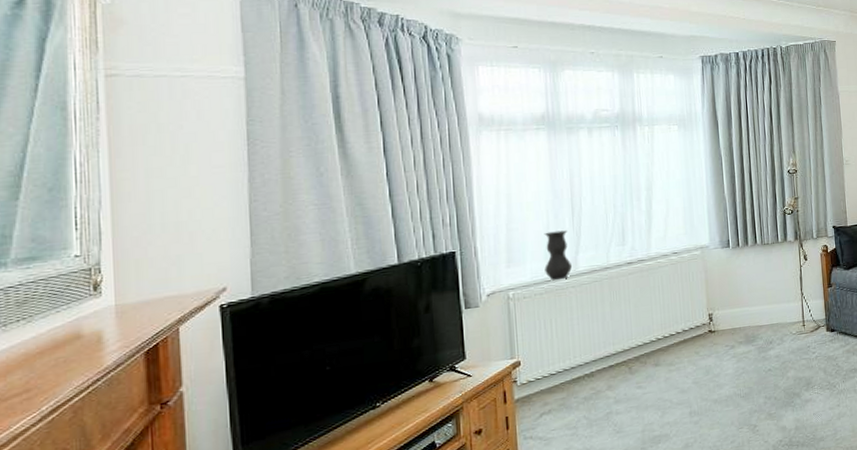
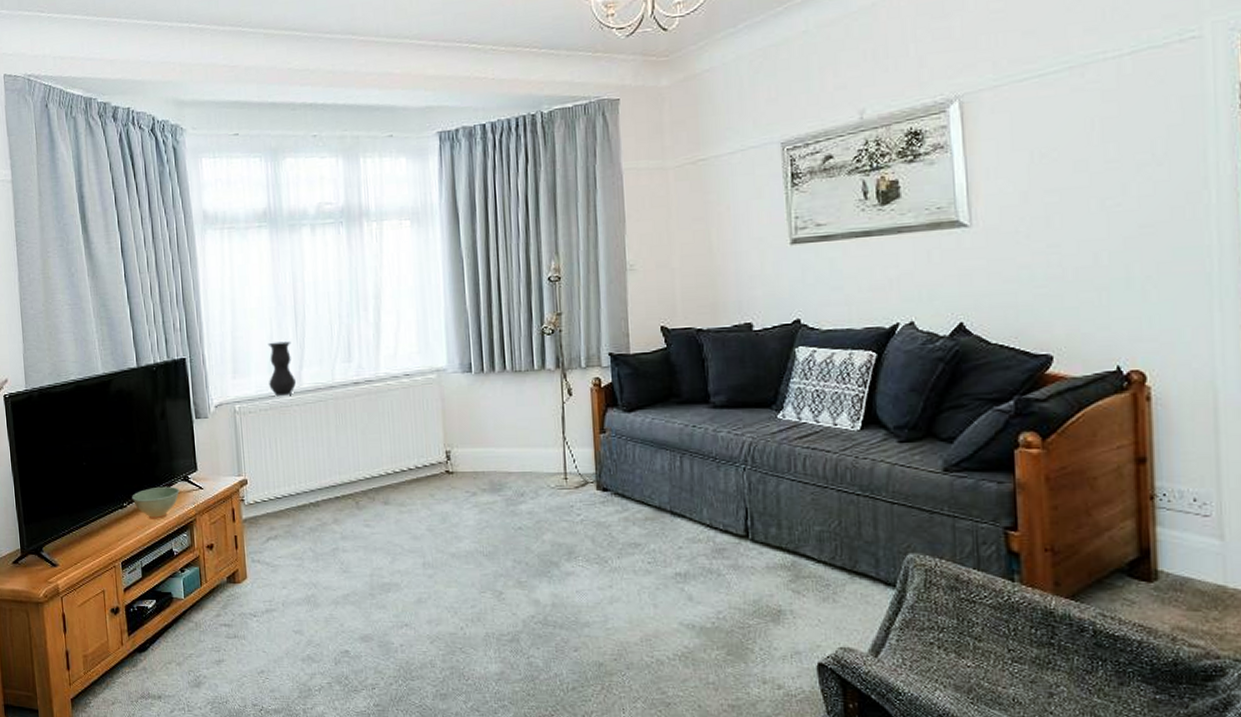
bowl: none [387,378,445,415] -> present [132,486,180,519]

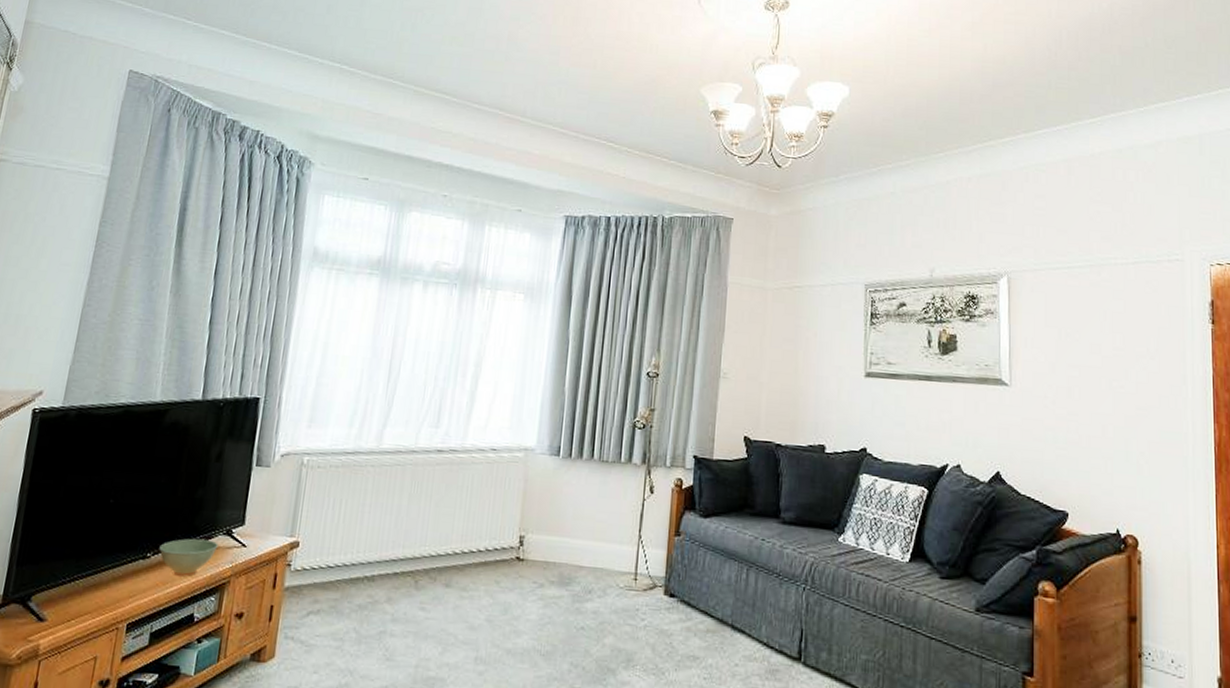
vase: present [267,341,296,397] -> none [346,394,380,455]

